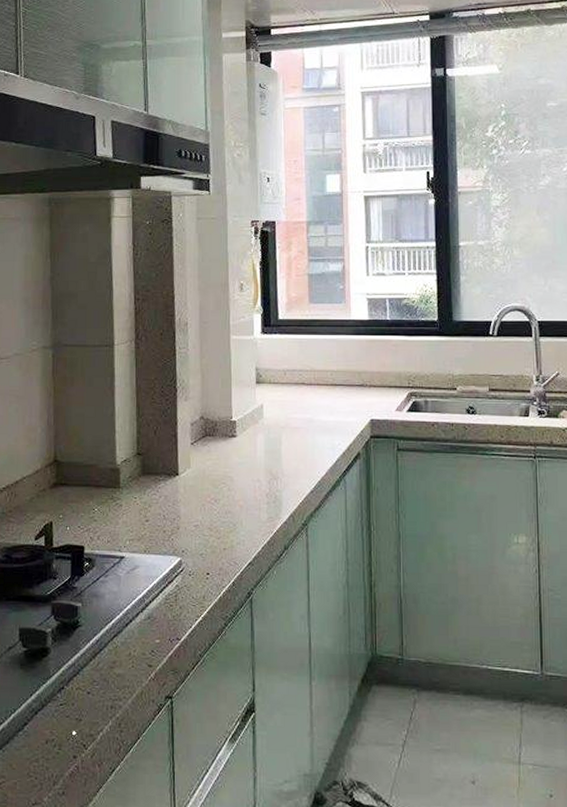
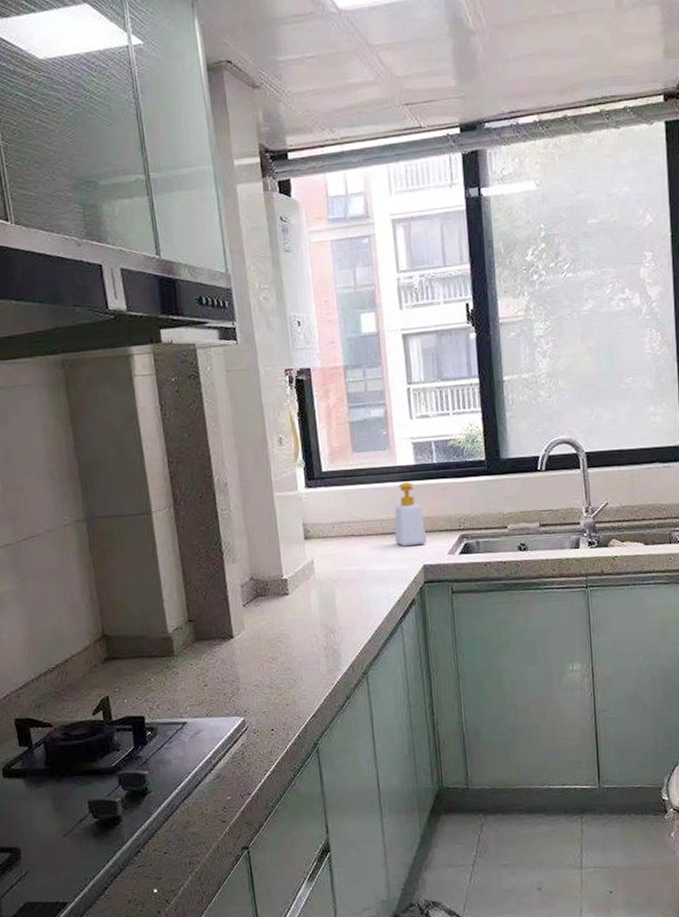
soap bottle: none [344,335,376,400] -> present [394,481,427,547]

